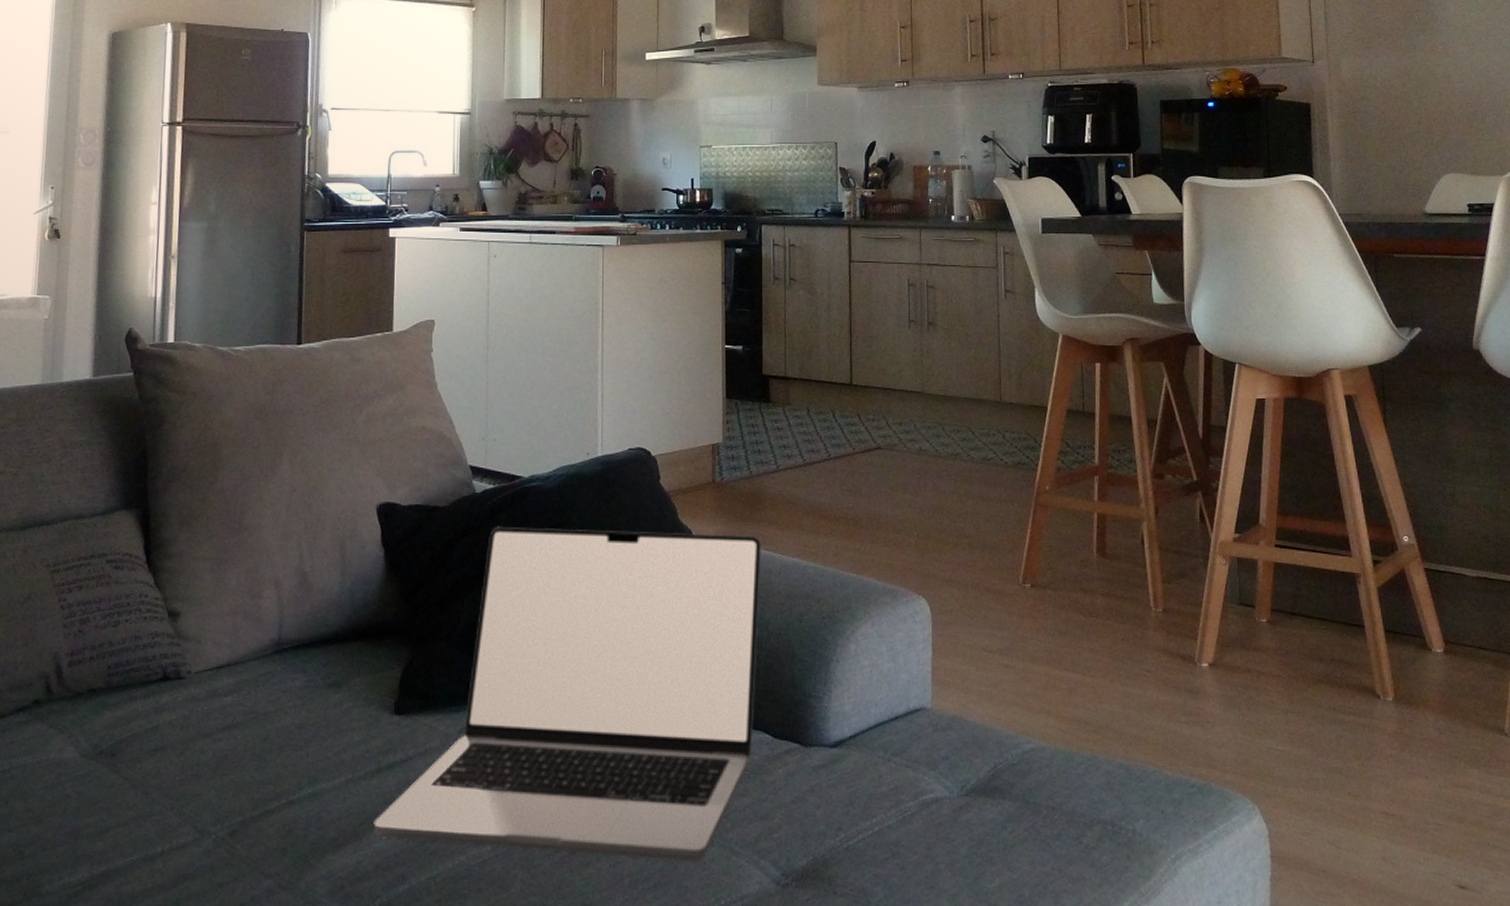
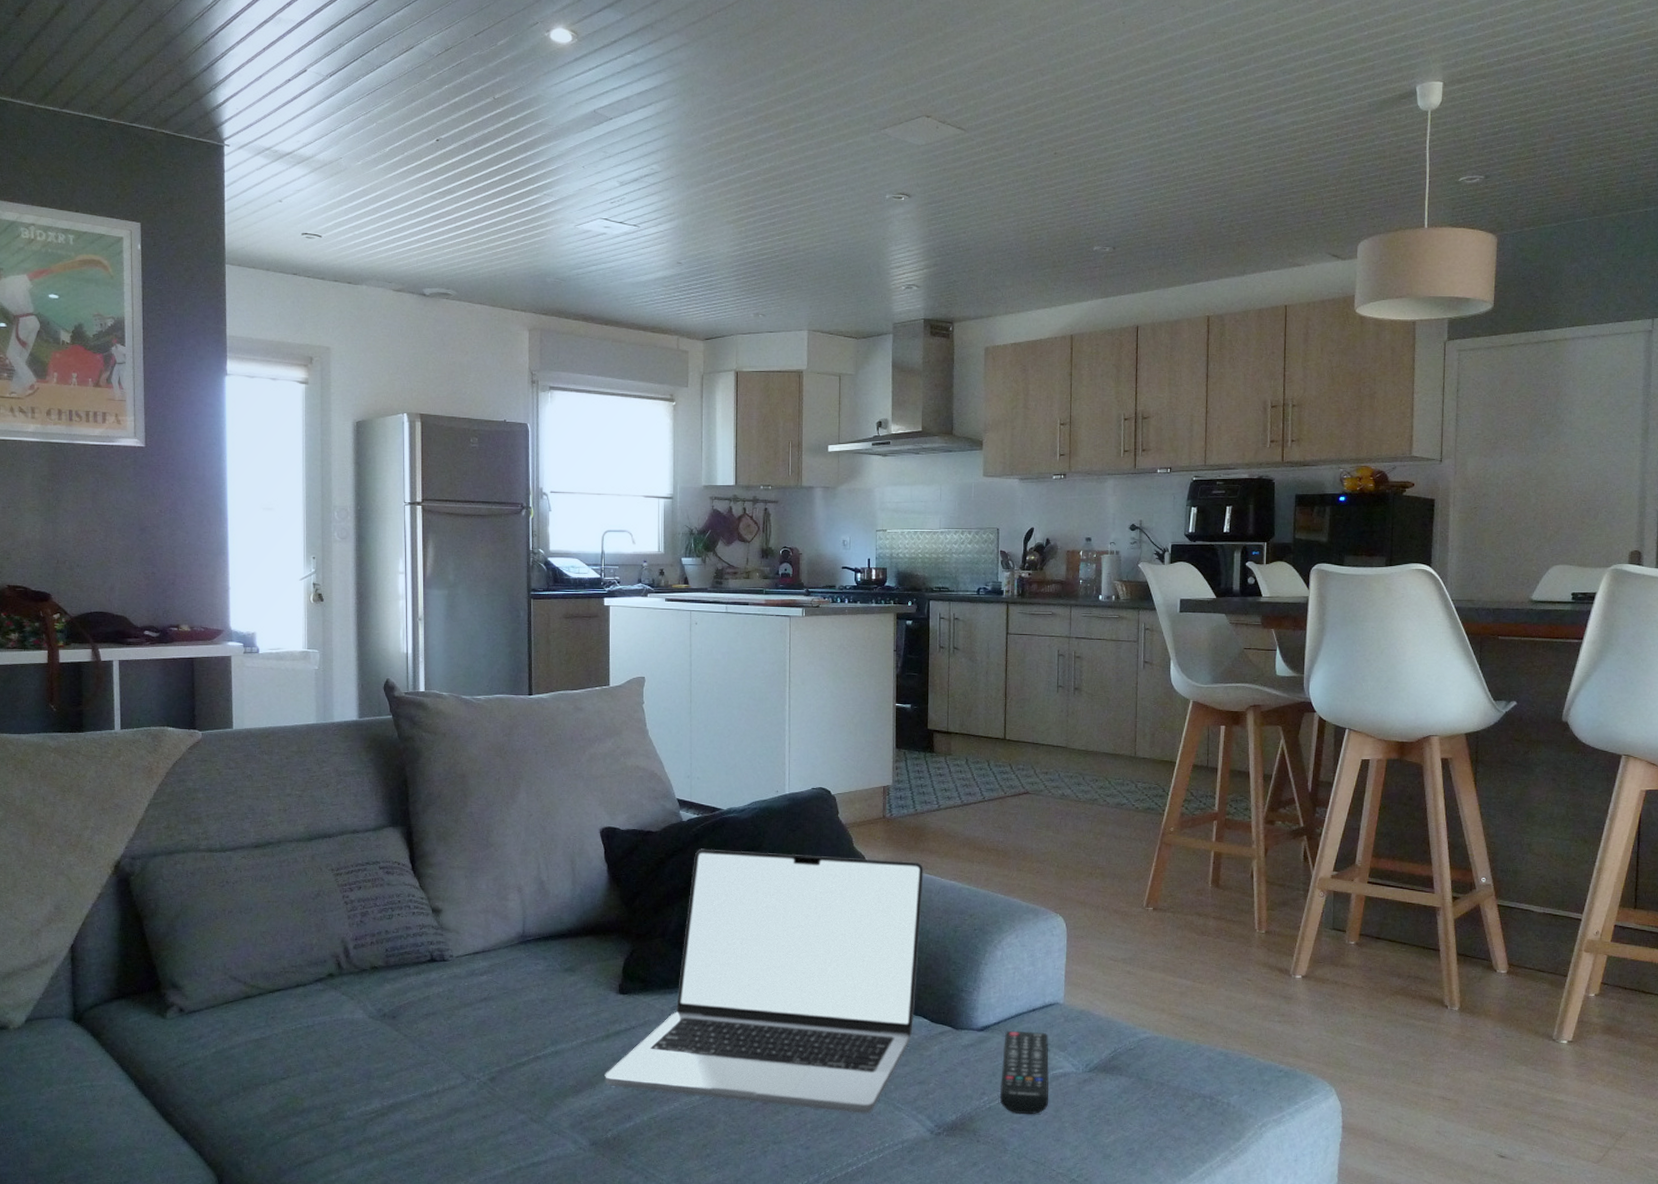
remote control: none [858,745,918,855] -> present [999,1030,1049,1115]

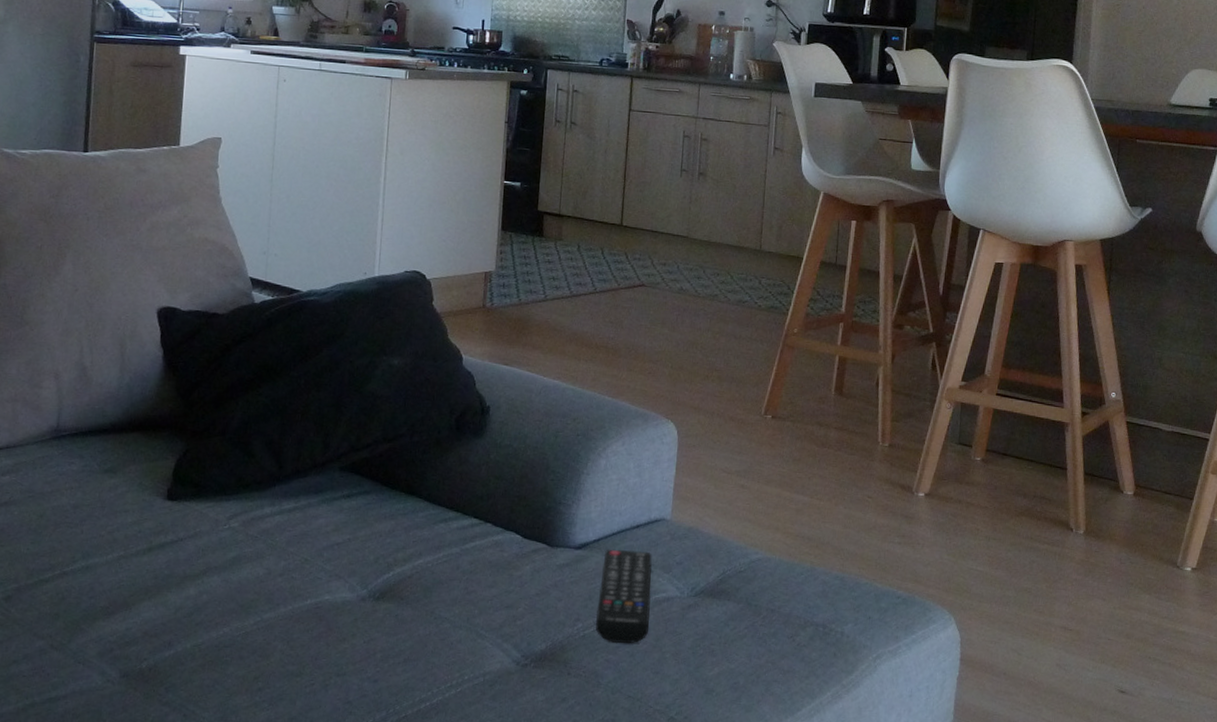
laptop: present [604,849,924,1114] -> none [143,335,525,642]

